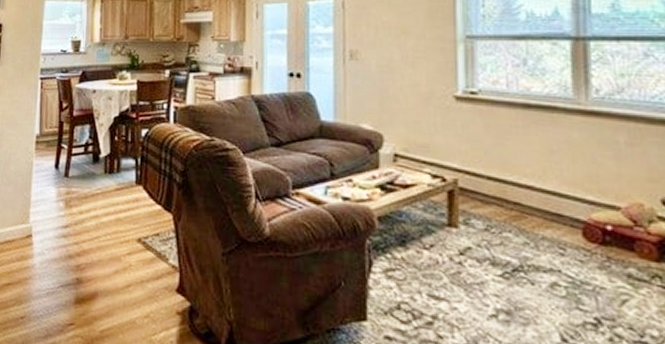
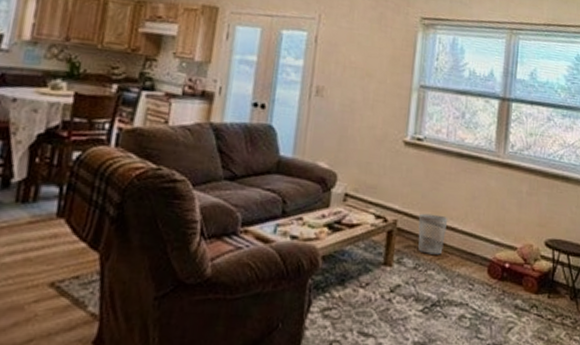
wastebasket: none [483,171,521,216] -> present [418,213,448,255]

